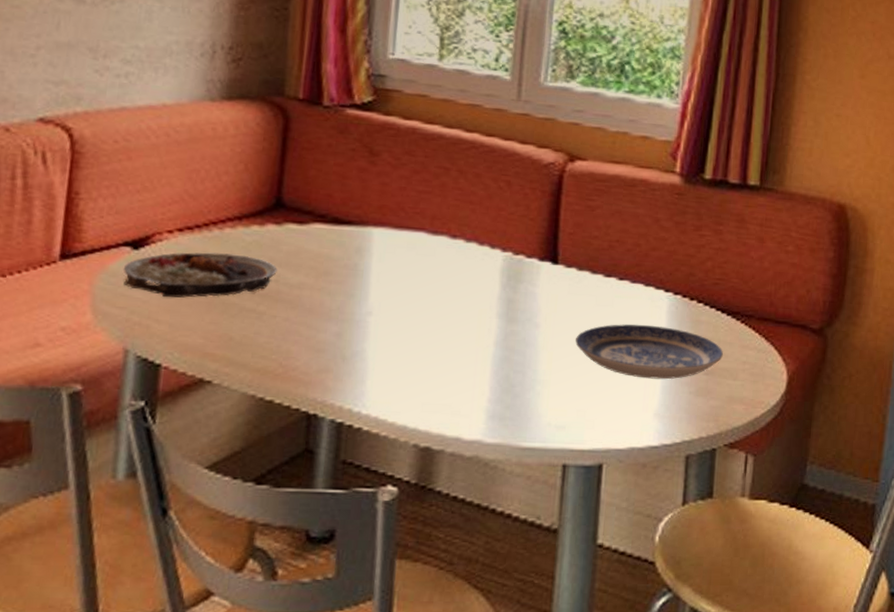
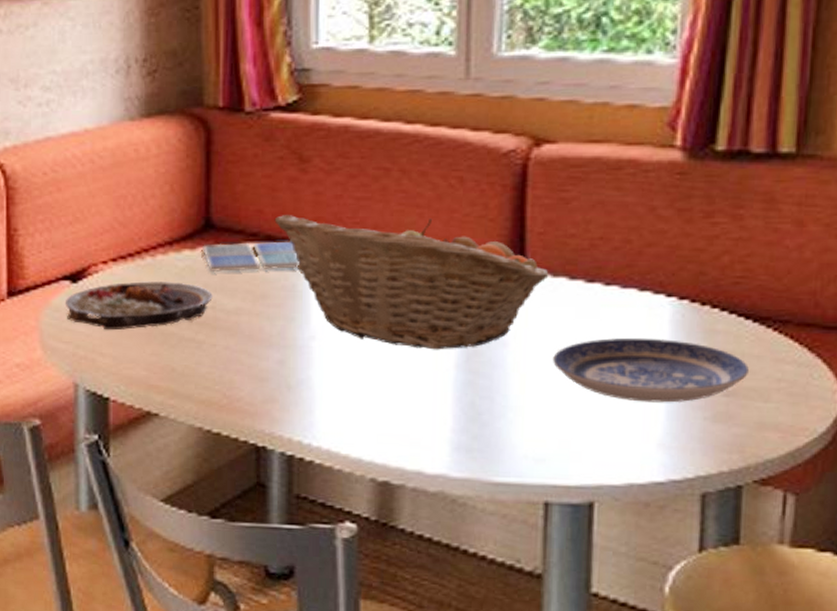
drink coaster: none [271,222,364,250] -> present [203,242,301,273]
fruit basket: none [342,201,577,329] -> present [274,215,551,350]

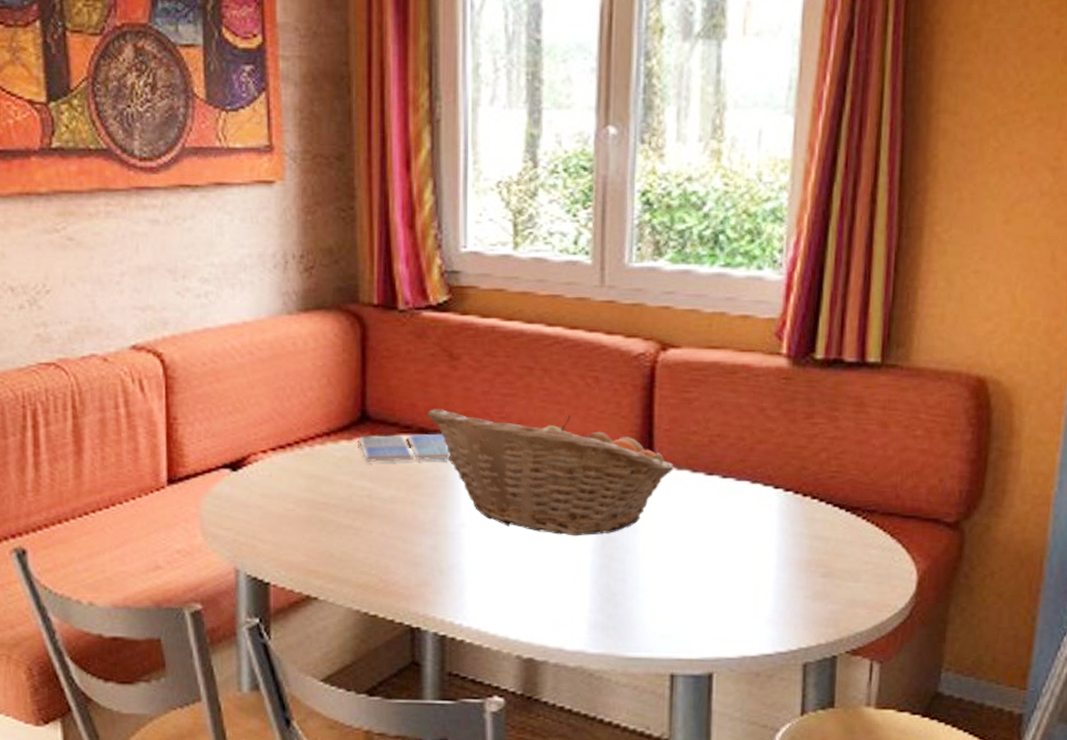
plate: present [66,281,213,331] -> none [226,470,369,518]
plate: present [553,337,749,403] -> none [678,525,842,584]

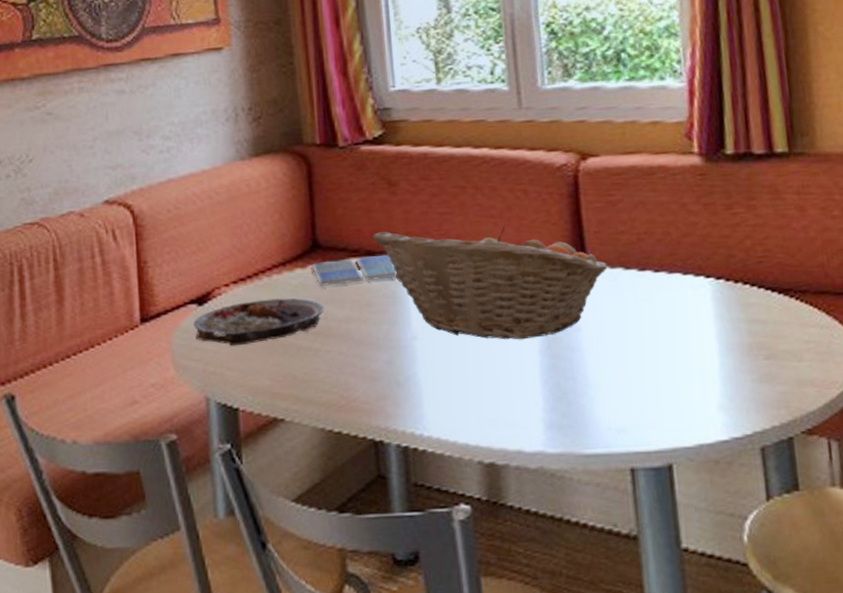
plate: none [226,470,369,518] -> present [194,298,324,347]

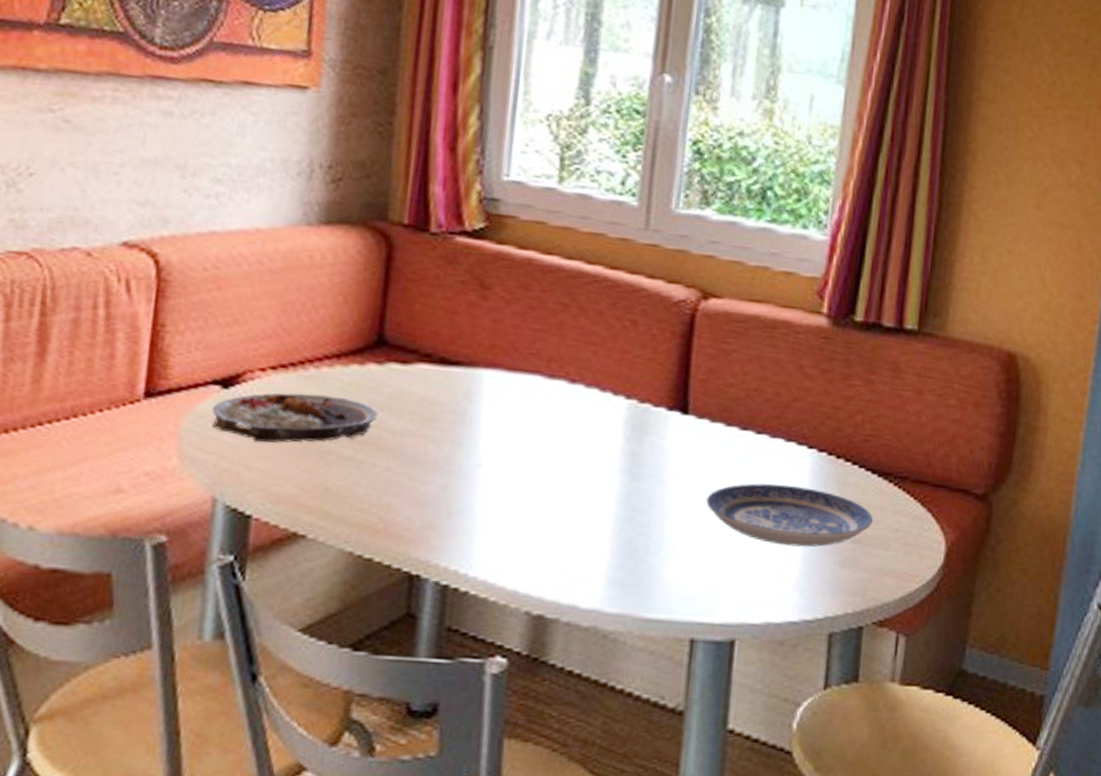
drink coaster: present [312,255,398,287] -> none [372,361,473,394]
fruit basket: present [372,227,609,340] -> none [450,339,709,485]
plate: none [620,314,782,371] -> present [706,483,873,547]

